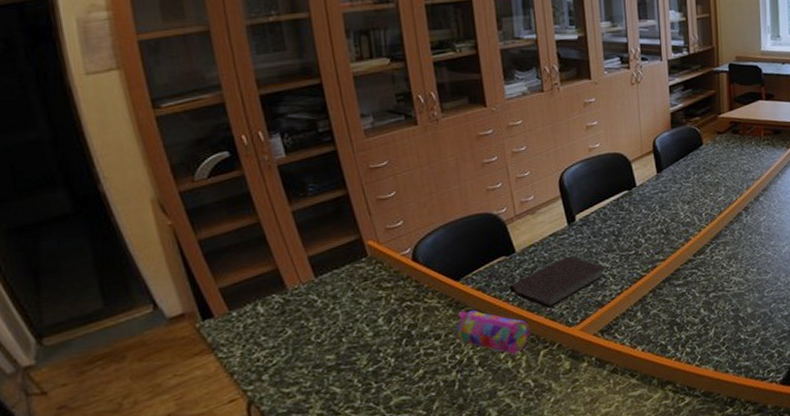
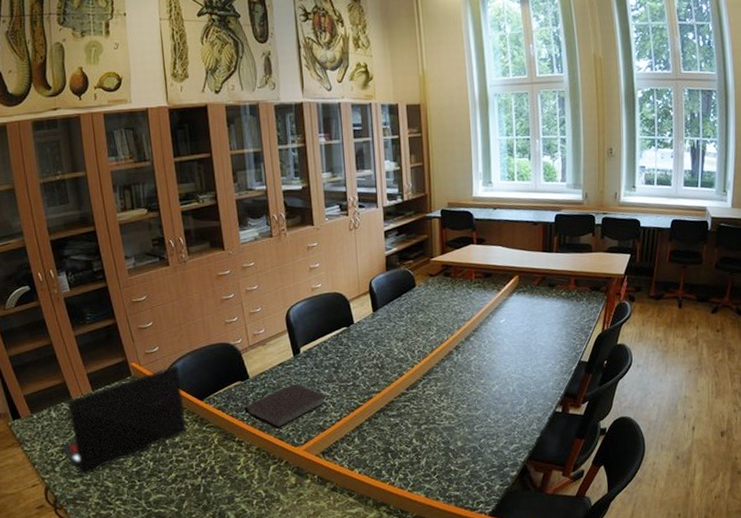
laptop: none [271,241,438,383] -> present [61,365,187,476]
pencil case: present [452,309,530,355] -> none [198,425,262,467]

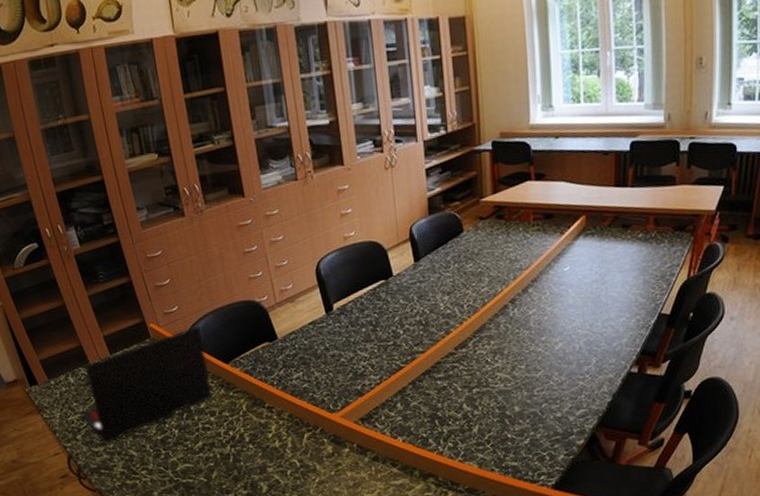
notebook: present [244,384,327,430] -> none [273,344,365,395]

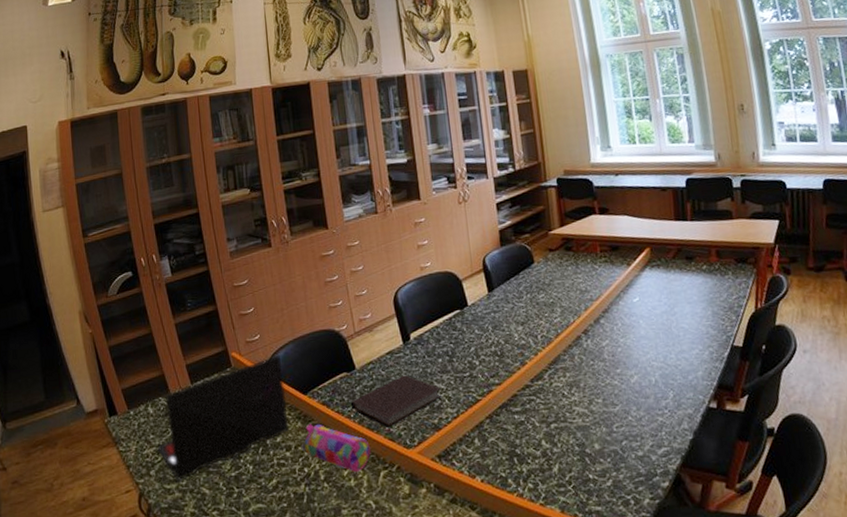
pencil case: none [225,390,295,435] -> present [301,423,371,473]
notebook: none [273,344,365,395] -> present [350,375,442,429]

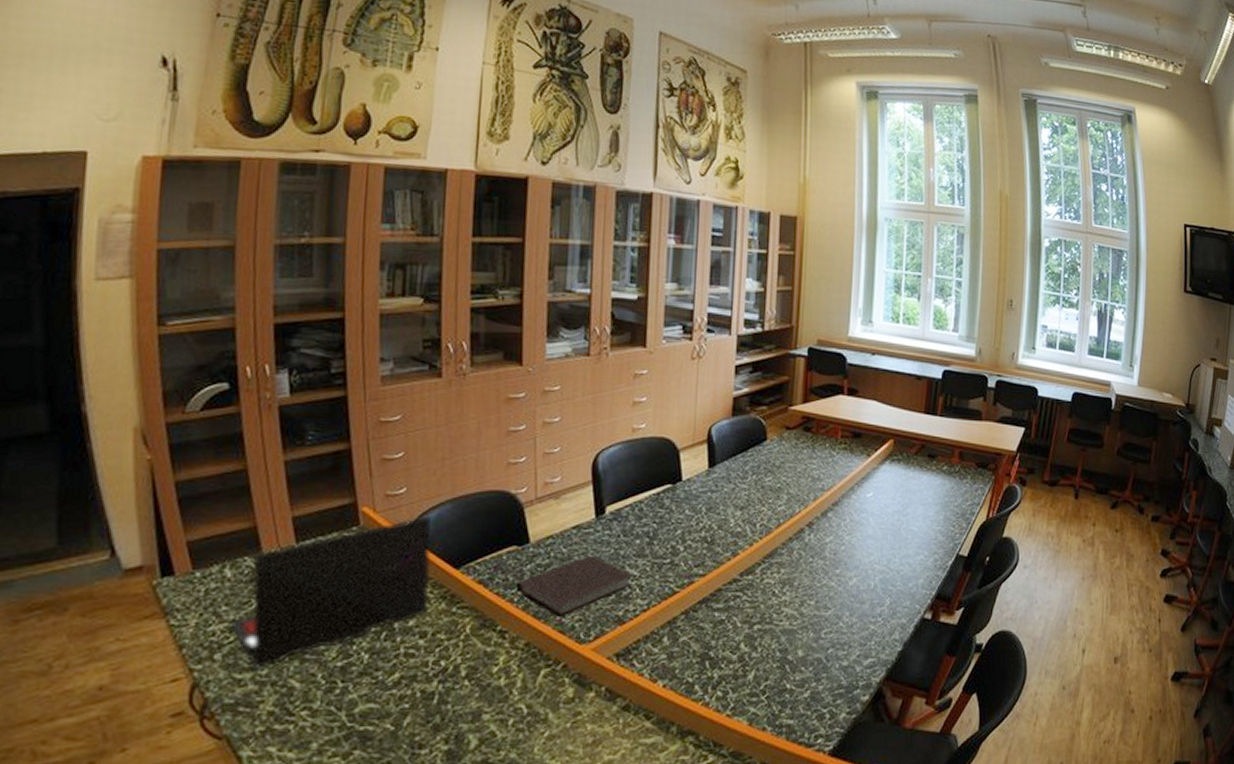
pencil case: present [301,423,371,473] -> none [440,605,533,670]

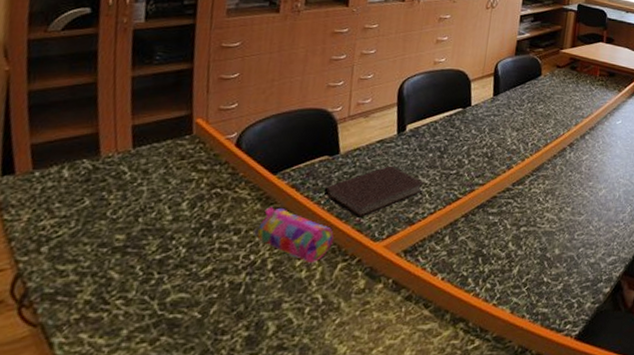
laptop: present [230,516,432,670] -> none [60,128,258,262]
pencil case: none [440,605,533,670] -> present [252,206,334,264]

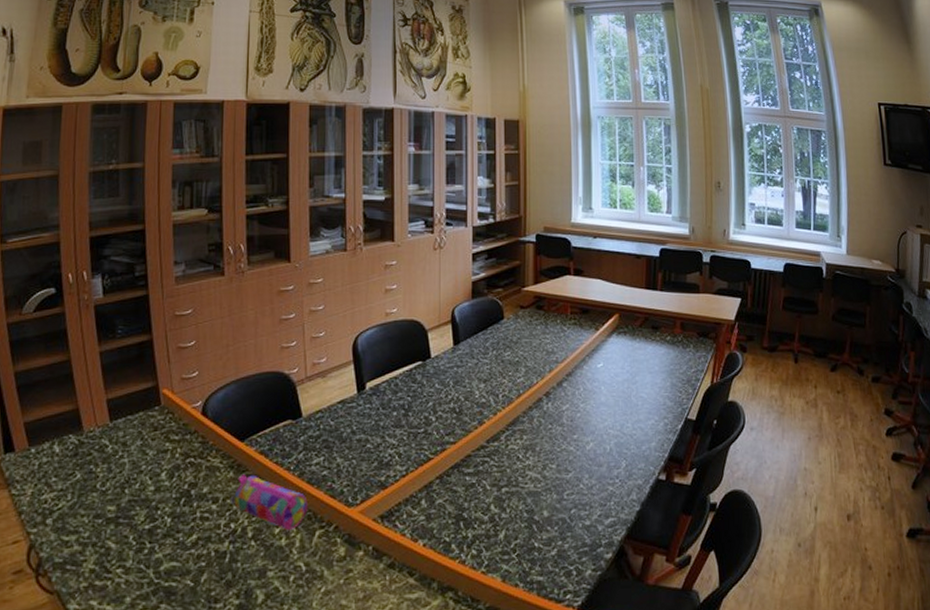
notebook: present [323,165,424,219] -> none [291,427,392,484]

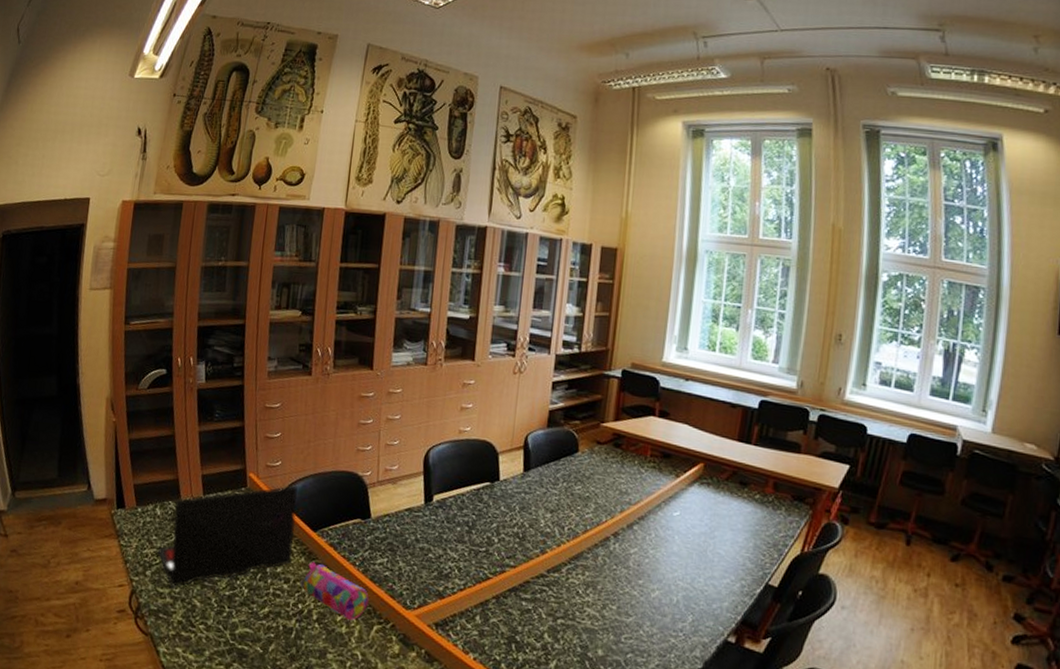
laptop: none [59,395,220,533] -> present [157,485,299,588]

